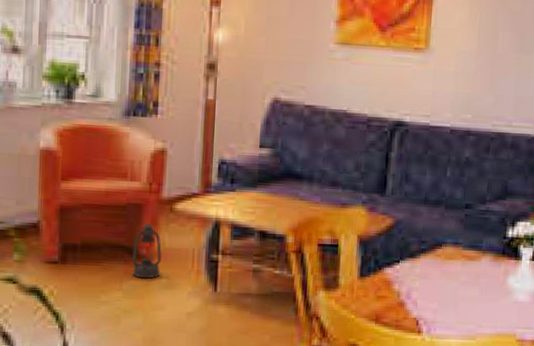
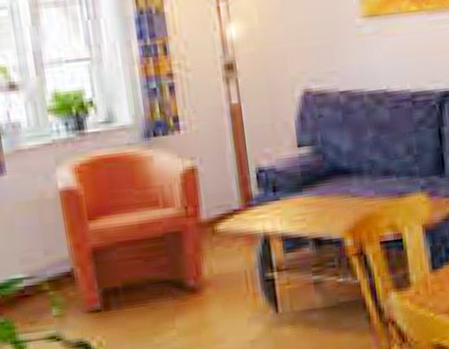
lantern: present [132,224,162,279] -> none [179,251,214,312]

